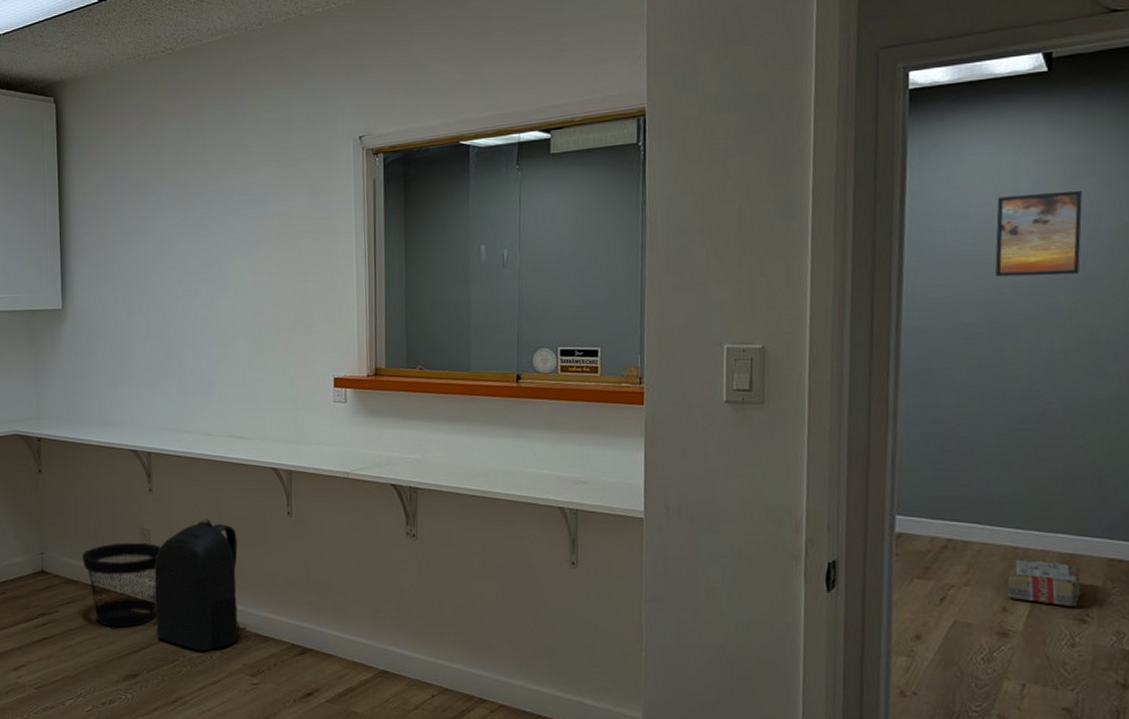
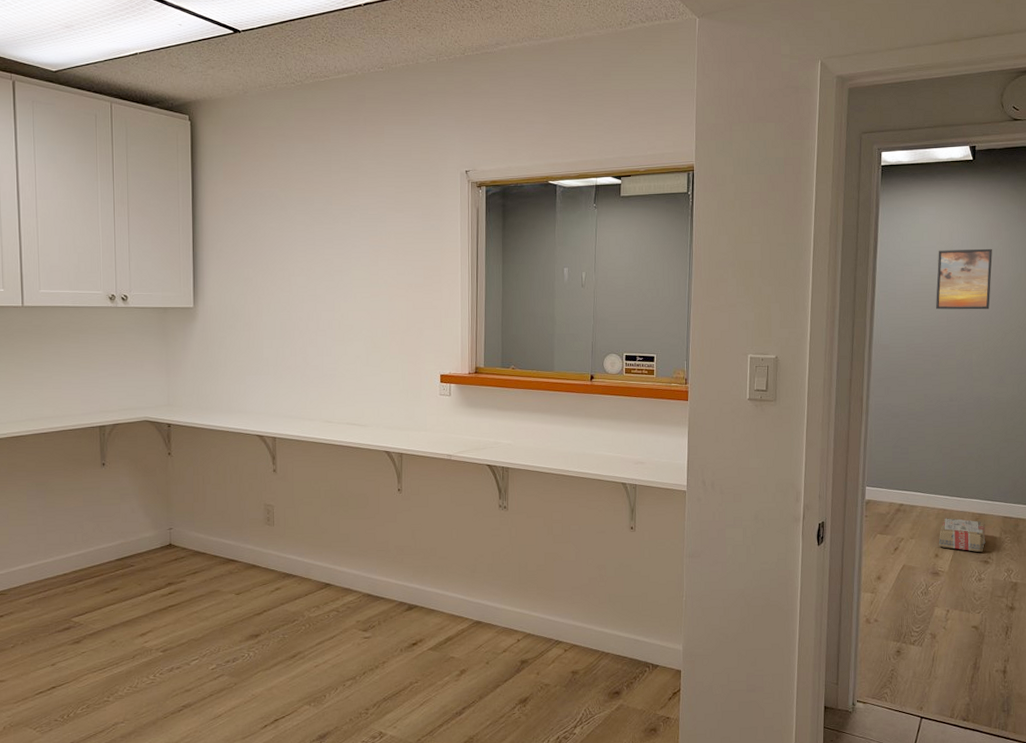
wastebasket: present [81,542,162,627] -> none [208,517,284,593]
backpack: present [155,518,247,651] -> none [277,495,360,611]

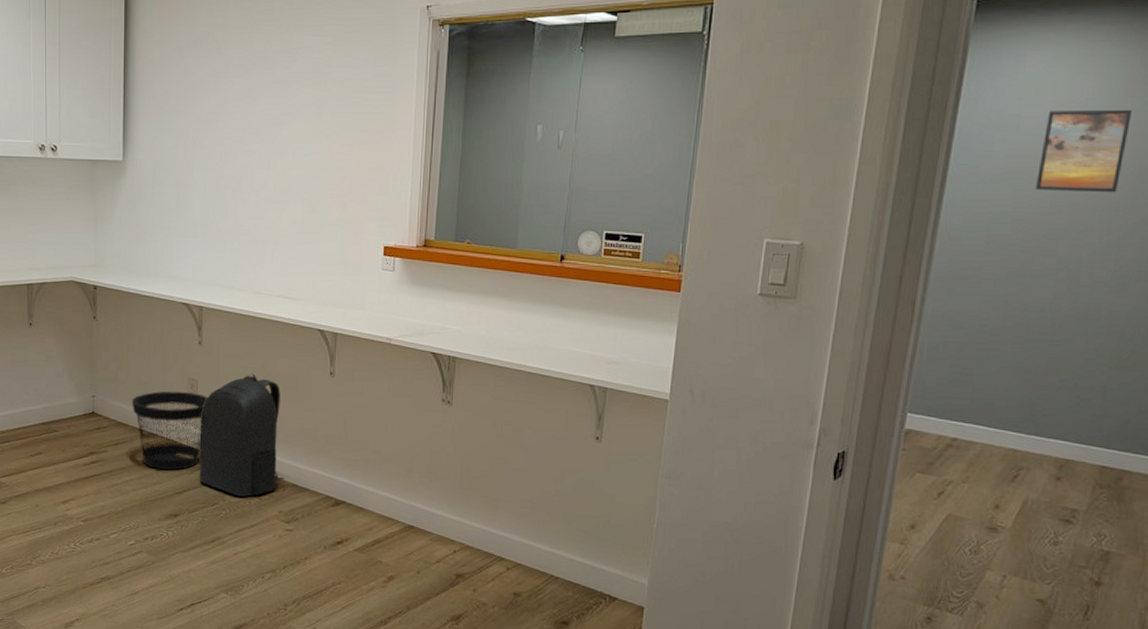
wastebasket: none [208,517,284,593] -> present [131,391,208,470]
backpack: none [277,495,360,611] -> present [199,373,285,497]
carton: present [938,518,986,552] -> none [1001,461,1073,508]

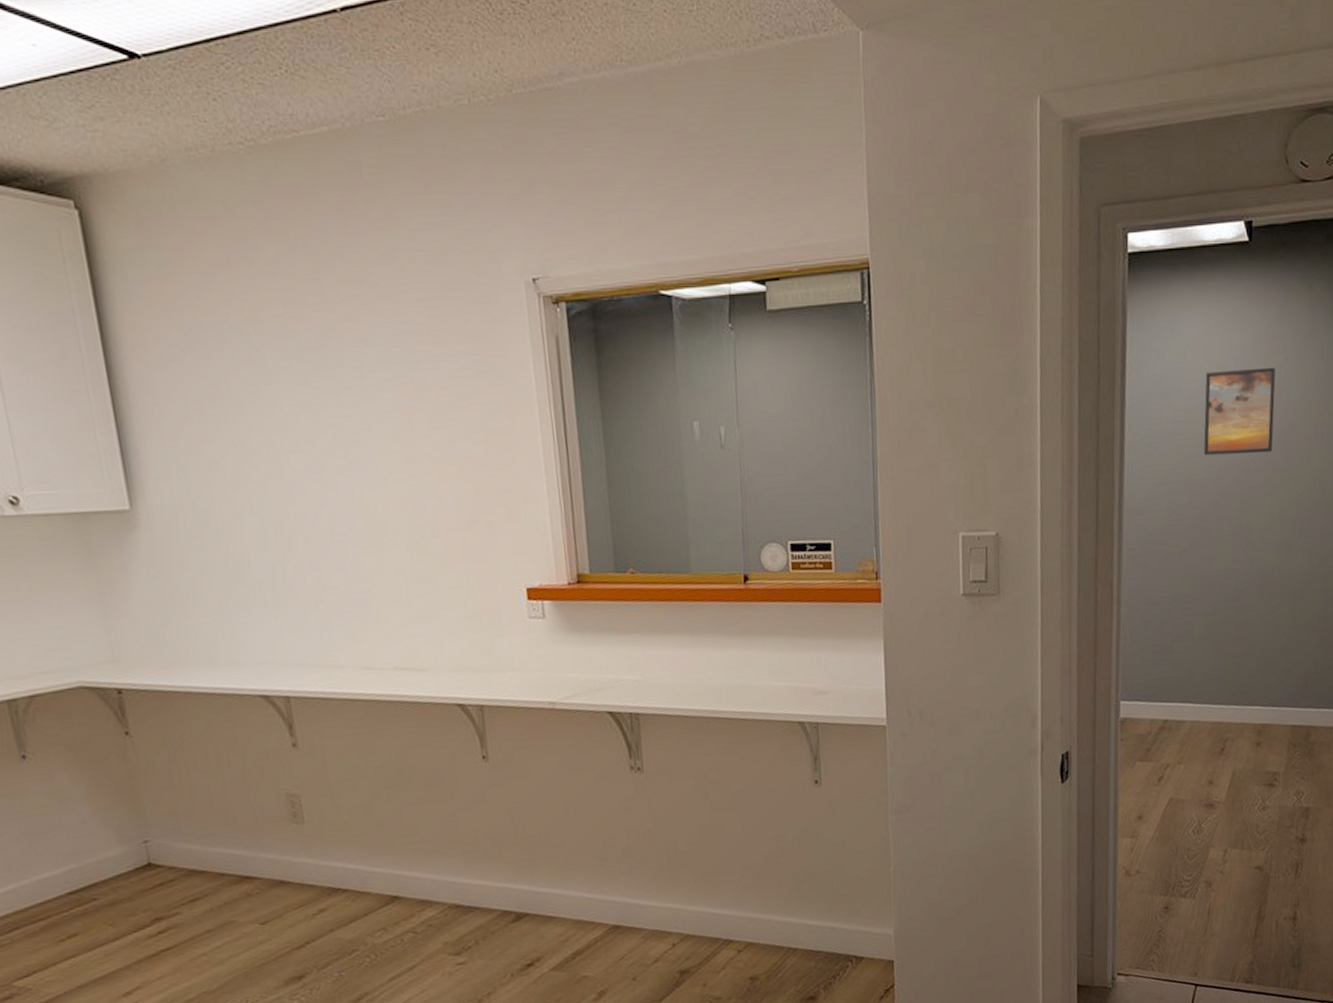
wastebasket: present [131,391,208,470] -> none [205,812,321,923]
backpack: present [199,373,285,497] -> none [312,773,444,935]

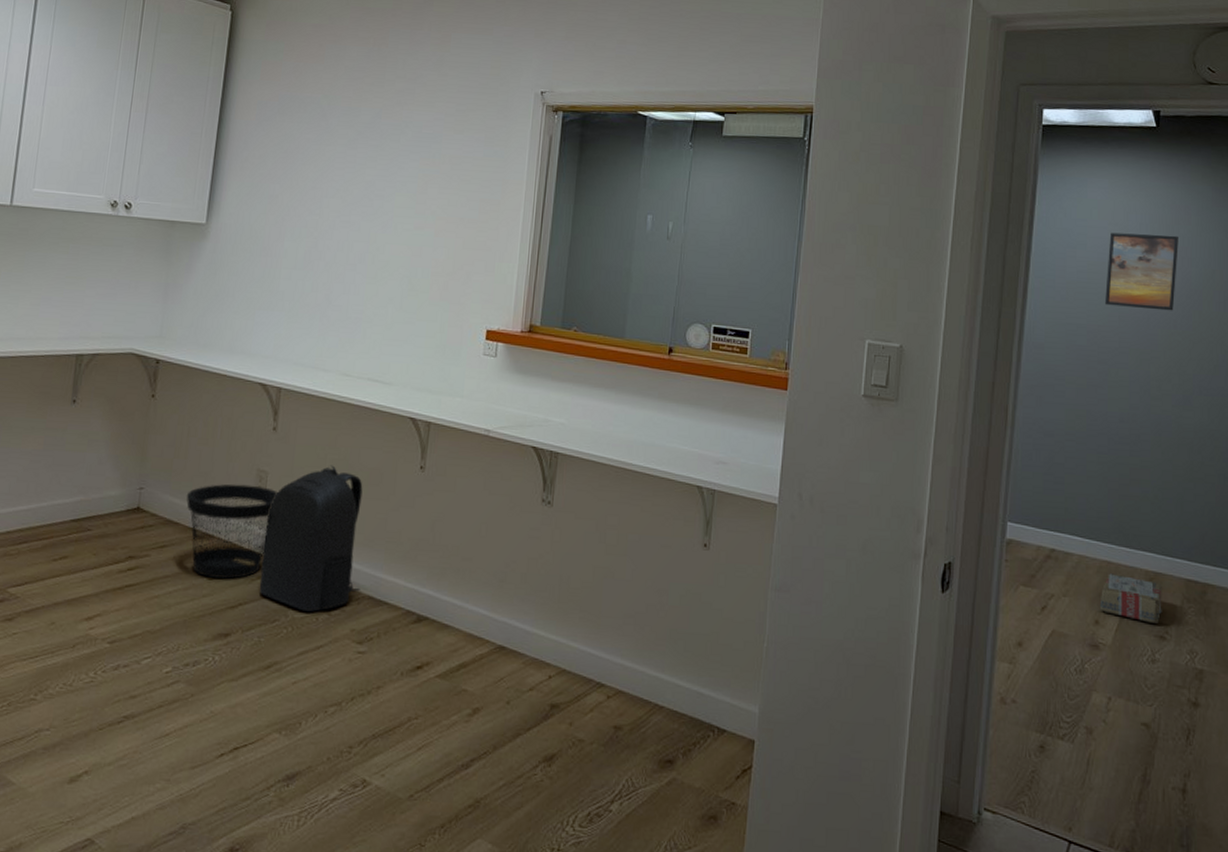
wastebasket: none [205,812,321,923] -> present [186,483,279,579]
backpack: none [312,773,444,935] -> present [259,465,363,612]
carton: none [1212,732,1271,774] -> present [1099,573,1162,623]

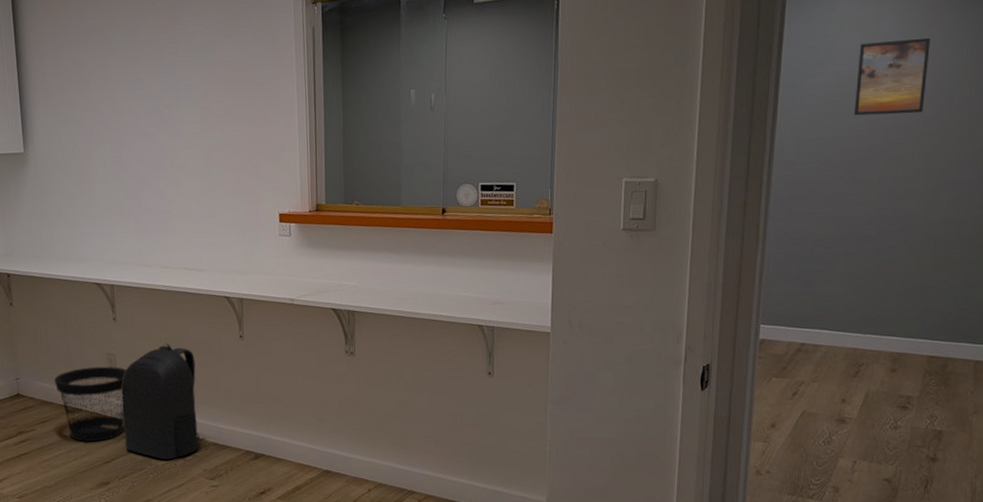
carton: present [1099,573,1162,623] -> none [846,358,905,397]

